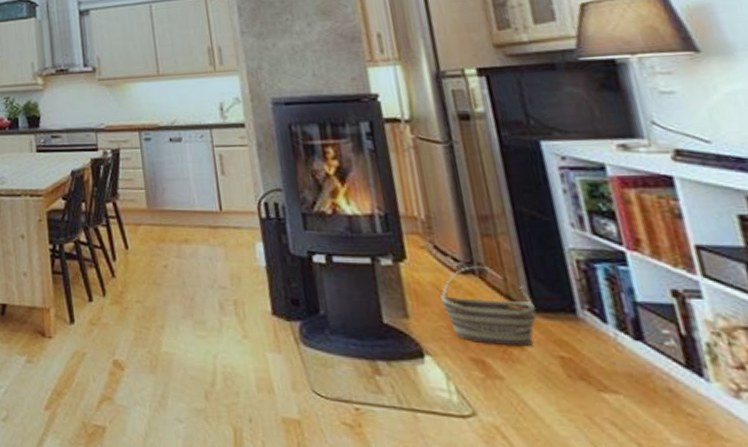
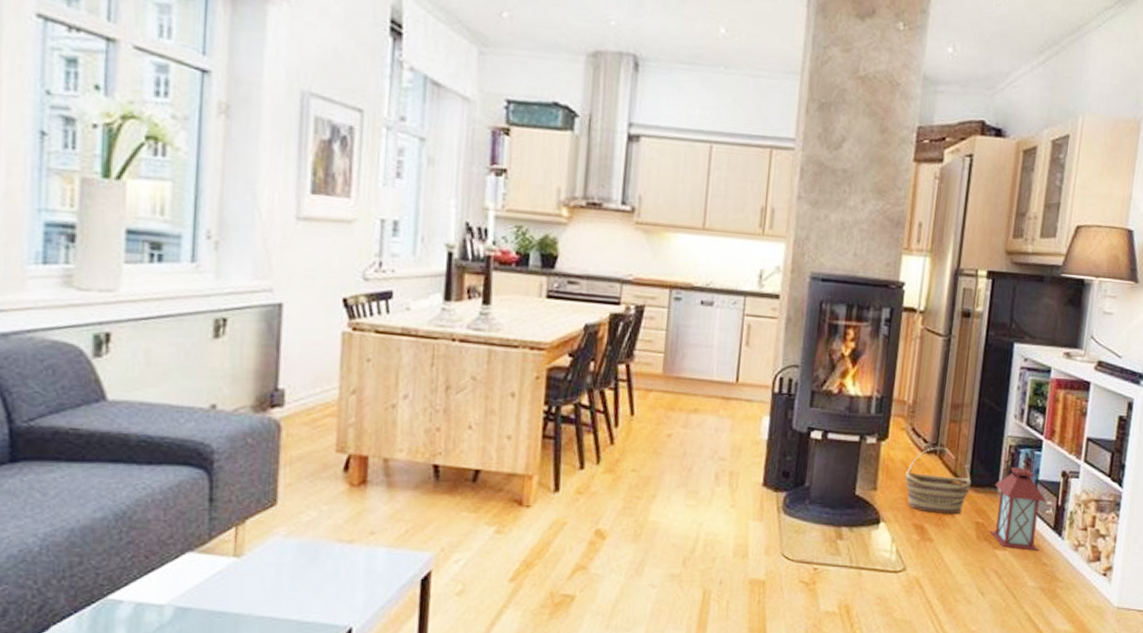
lantern: none [570,267,674,396] -> present [990,452,1046,551]

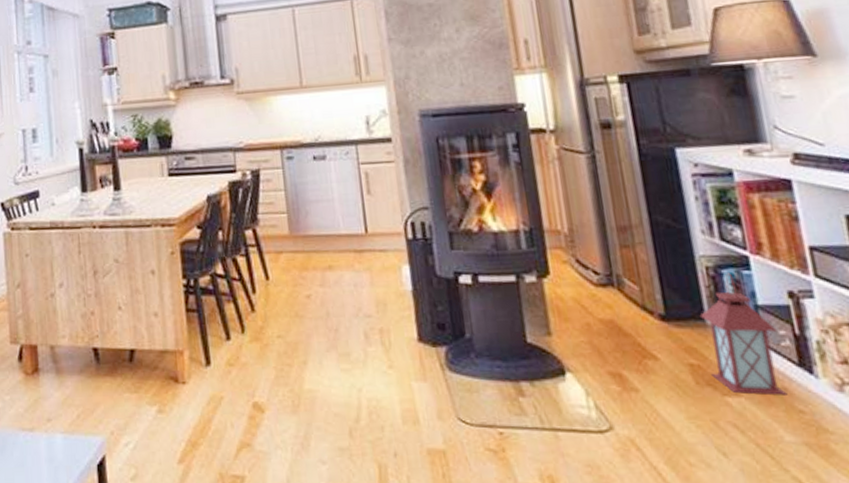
basket: present [904,447,972,515] -> none [581,277,670,357]

